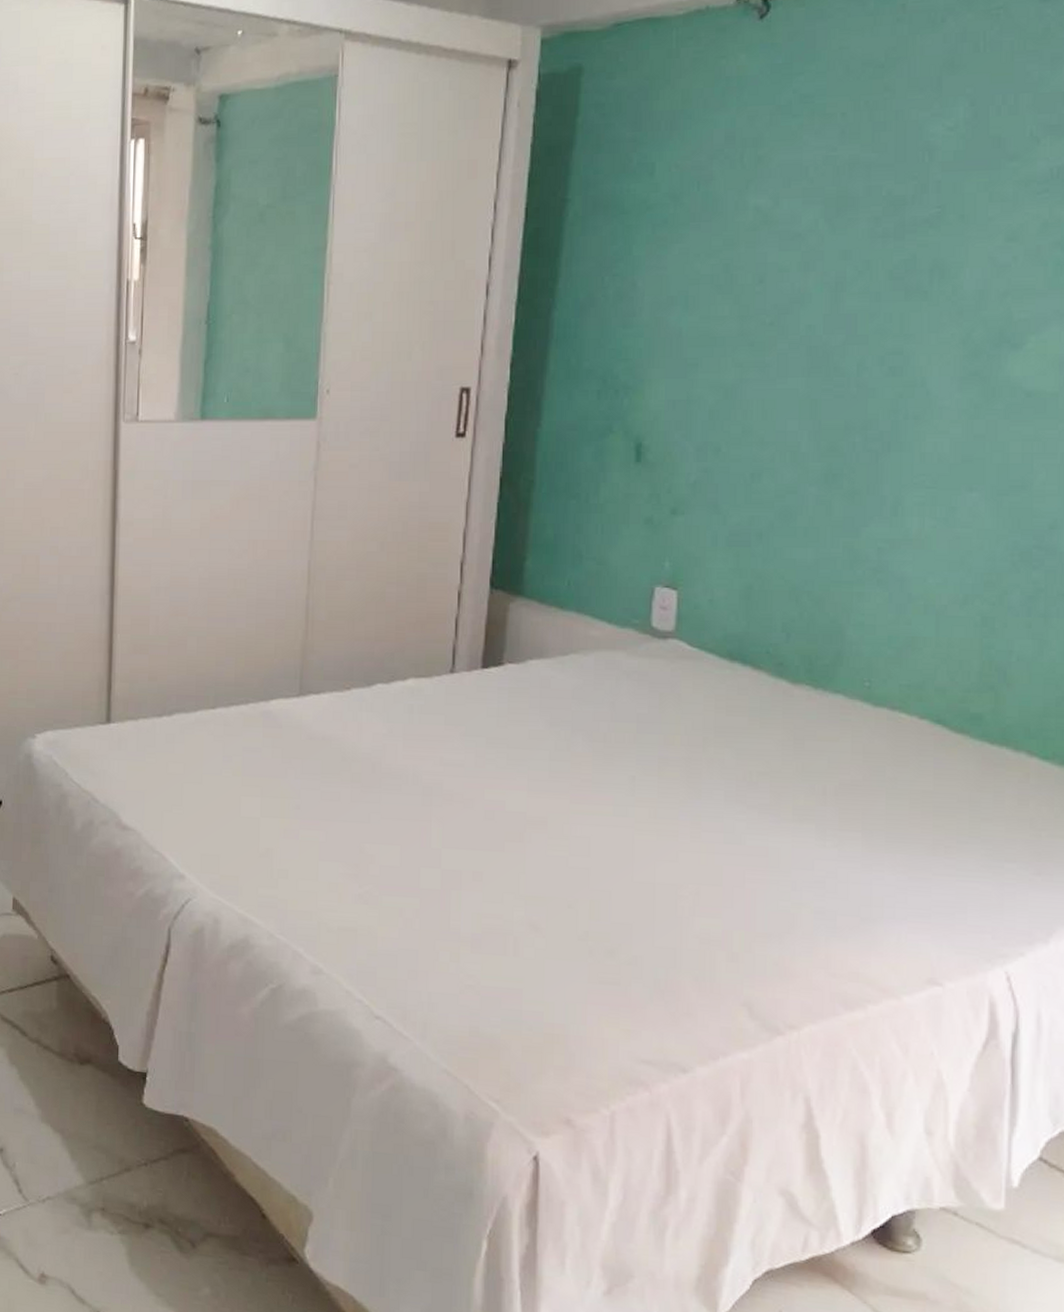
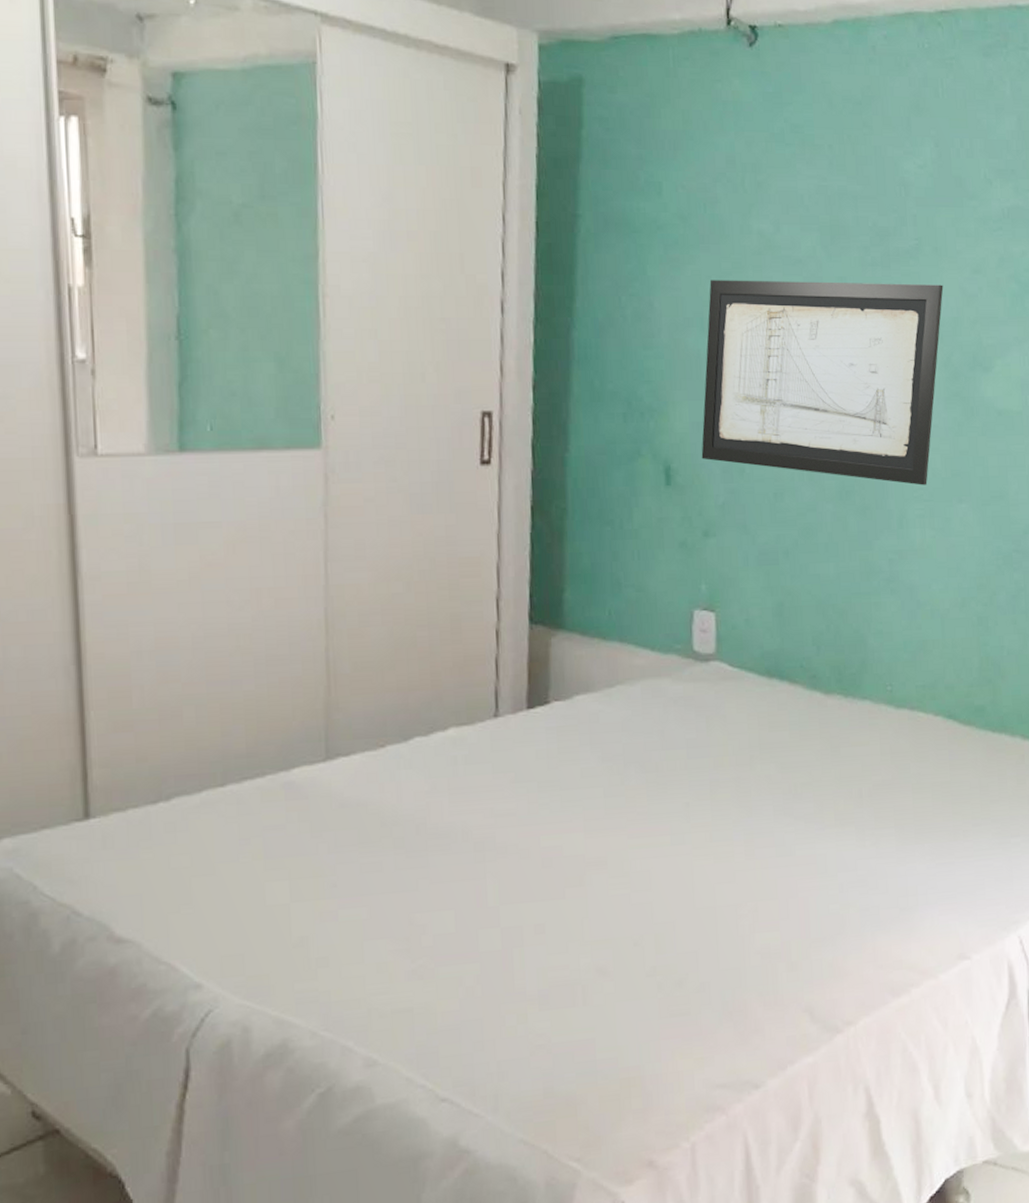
wall art: none [675,254,968,471] -> present [701,280,944,486]

